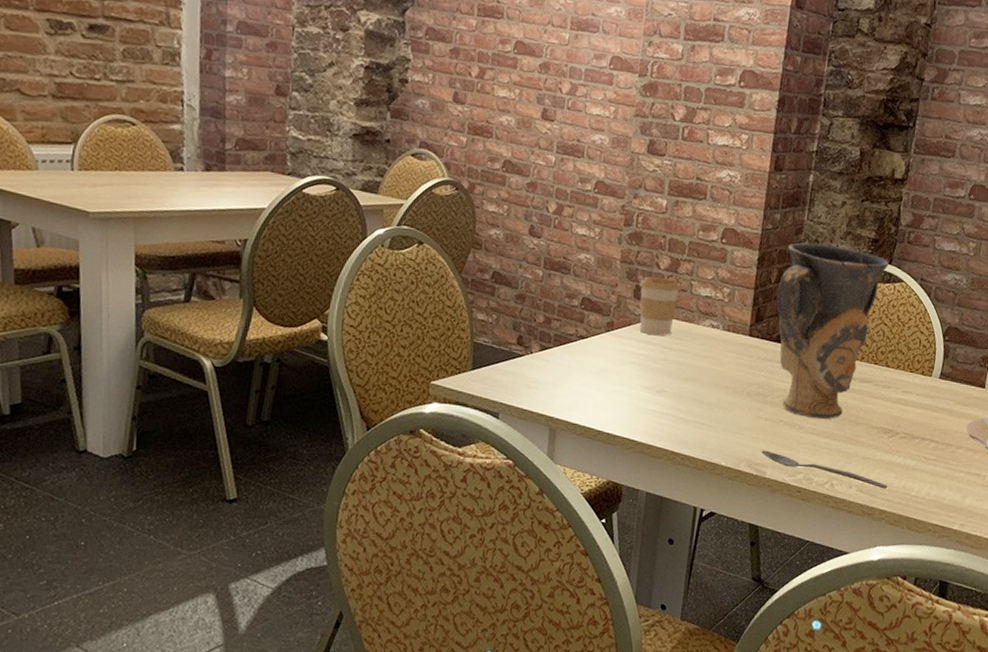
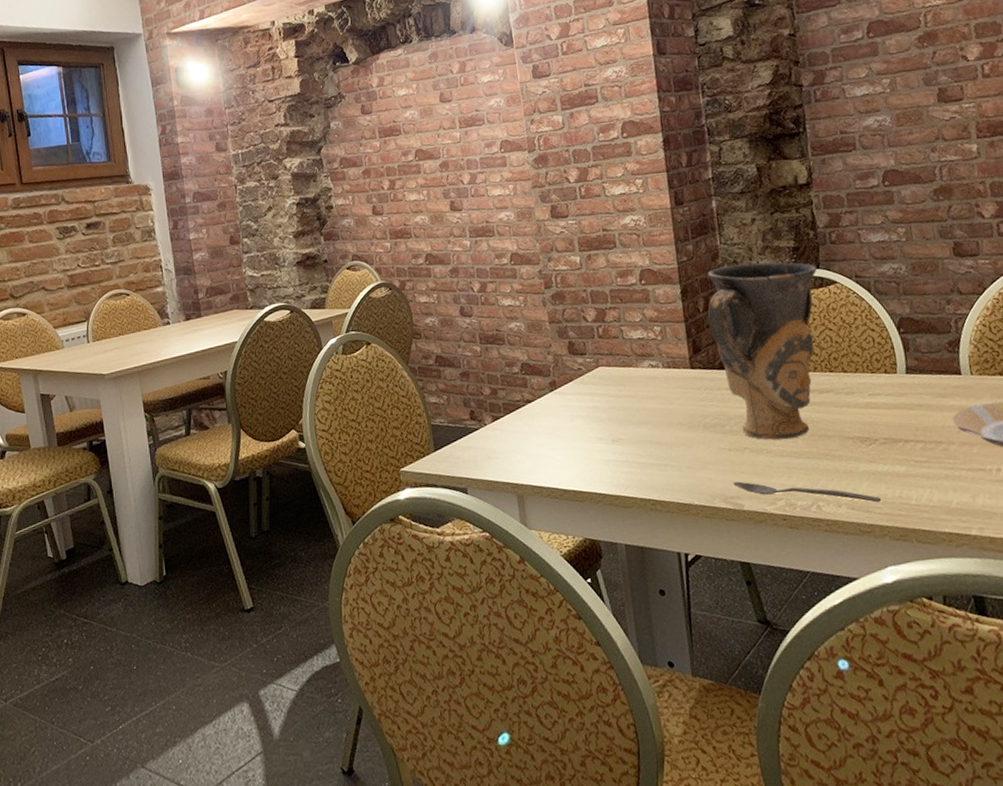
coffee cup: present [639,276,681,336] -> none [572,327,613,387]

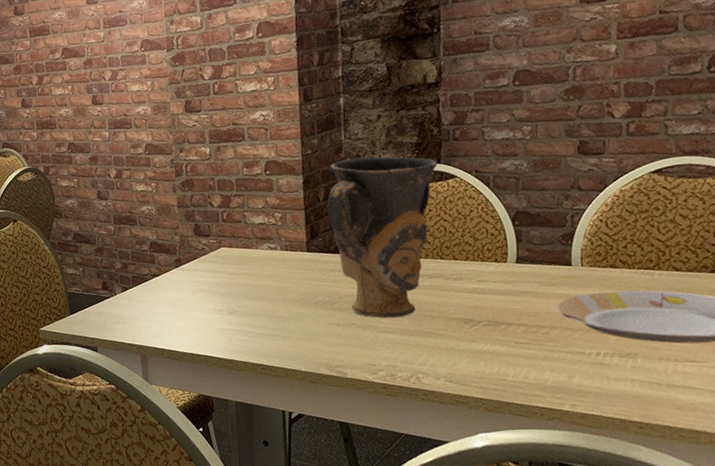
spoon: present [733,481,882,503] -> none [338,353,479,377]

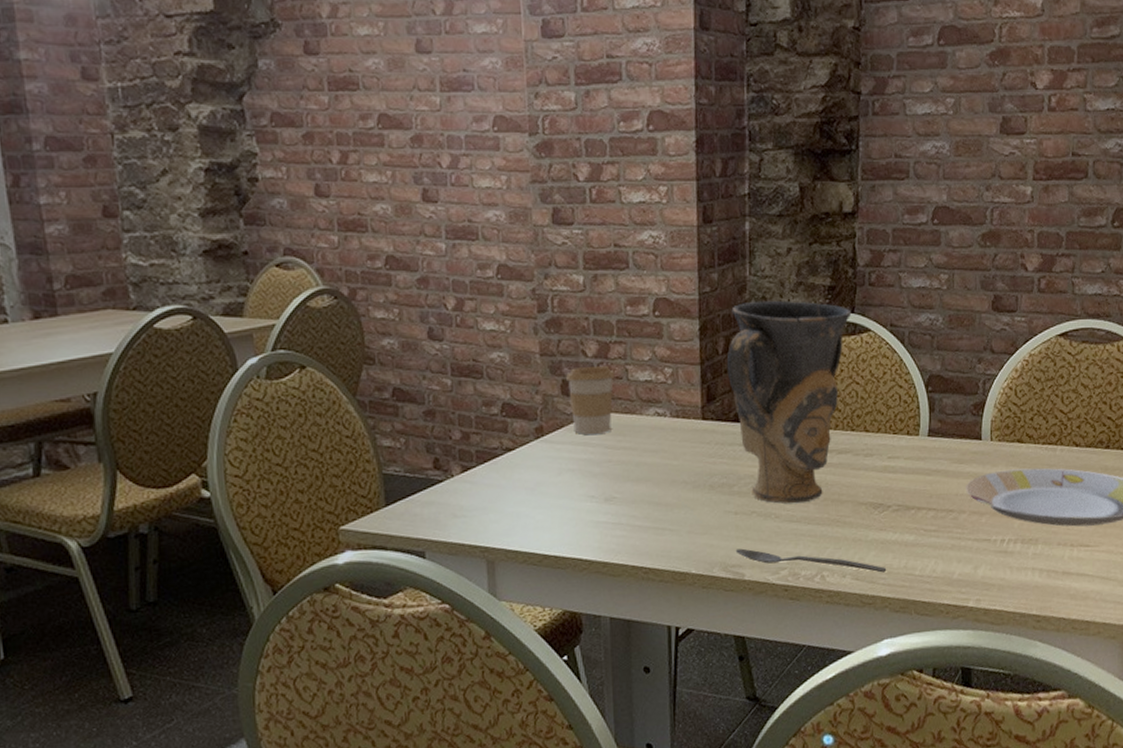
coffee cup: none [198,212,235,265] -> present [566,365,615,435]
spoon: none [338,353,479,377] -> present [735,548,887,573]

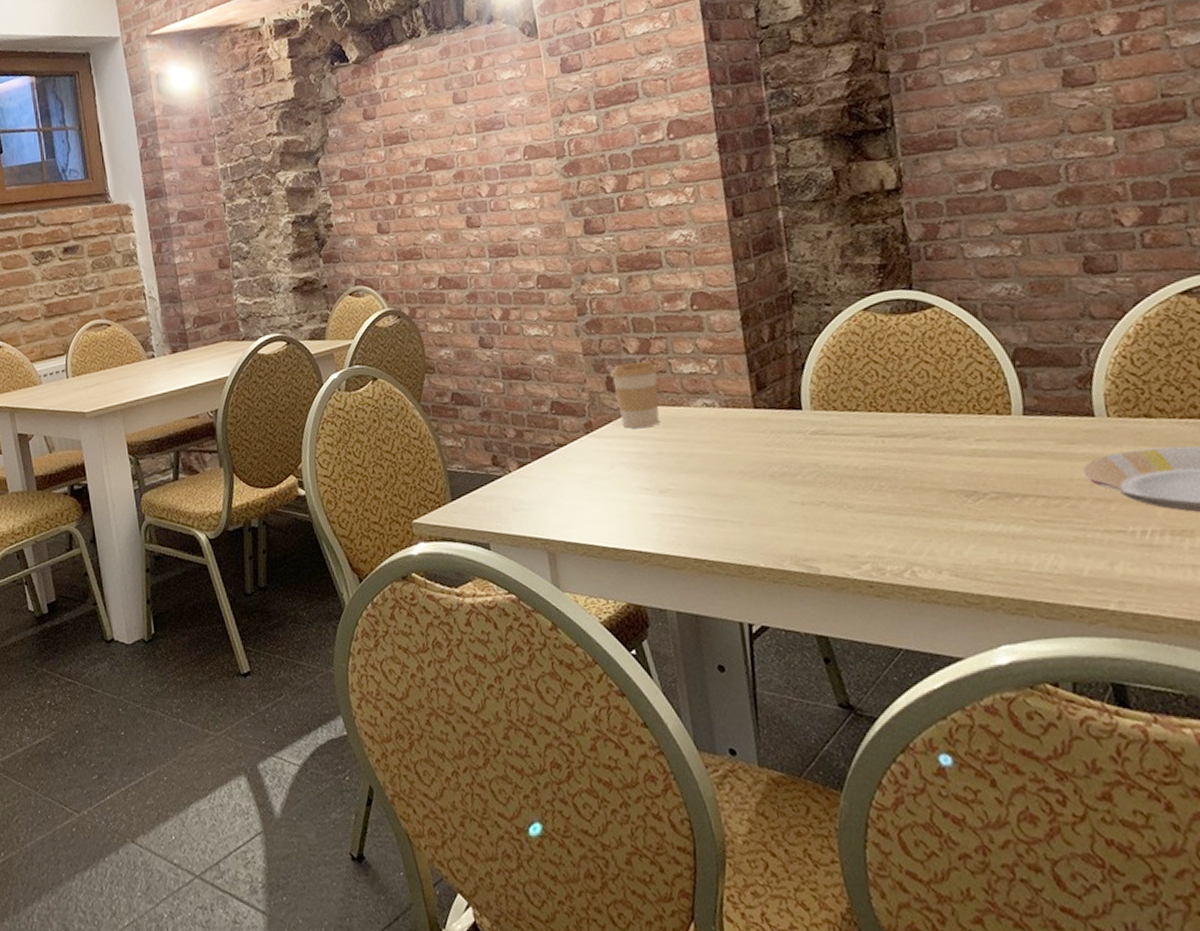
vase: present [726,300,852,504] -> none [773,282,910,493]
spoon: present [735,548,887,573] -> none [806,541,993,569]

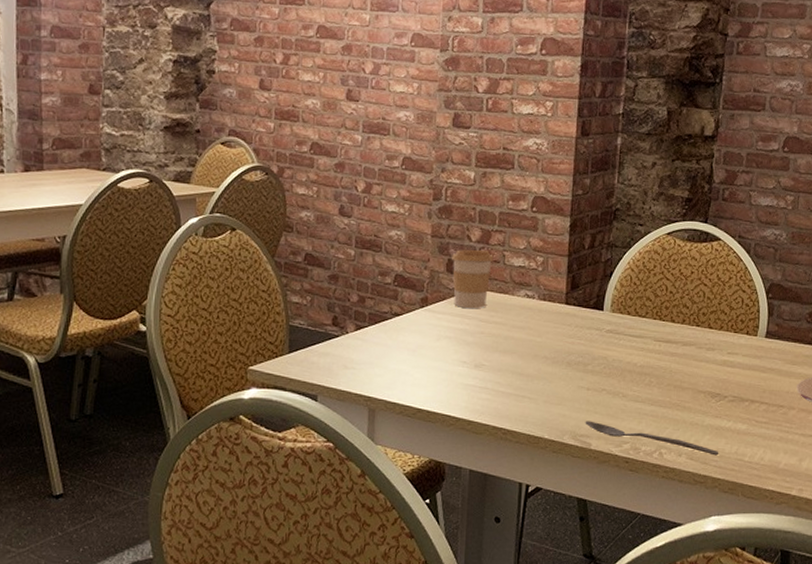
spoon: none [806,541,993,569] -> present [585,421,719,456]

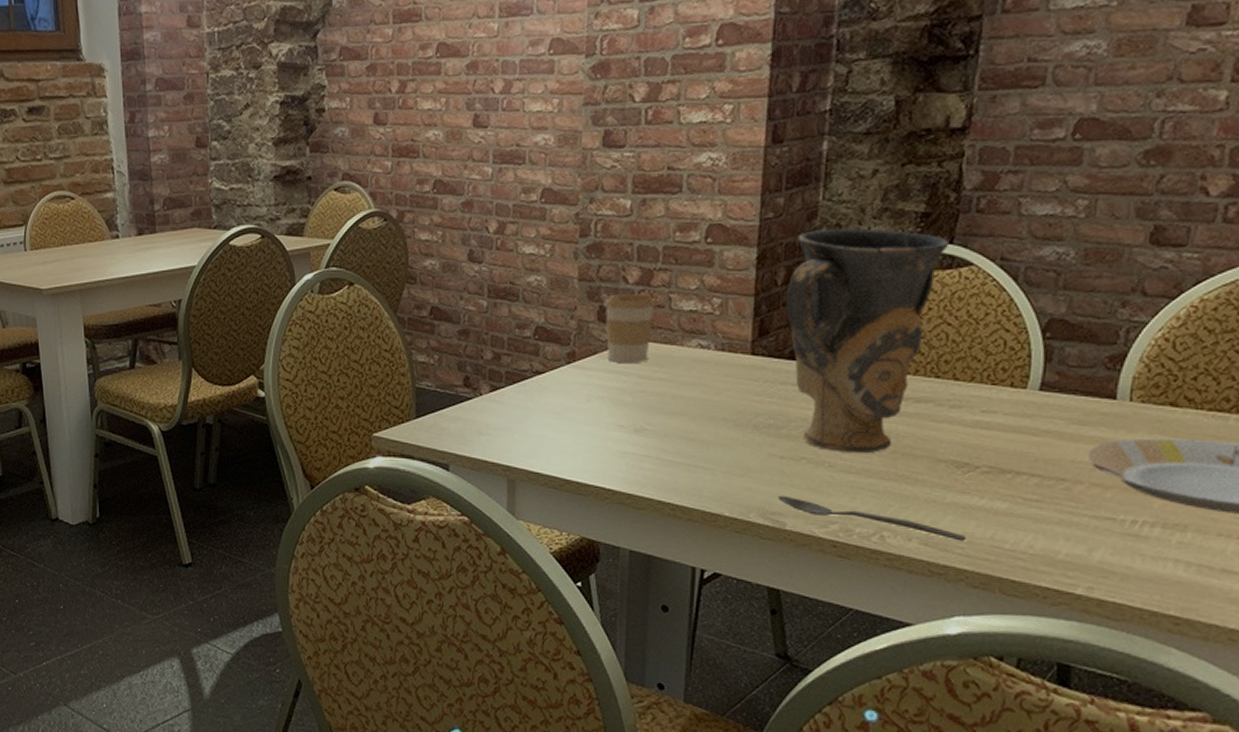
vase: none [591,205,705,386] -> present [785,228,950,454]

